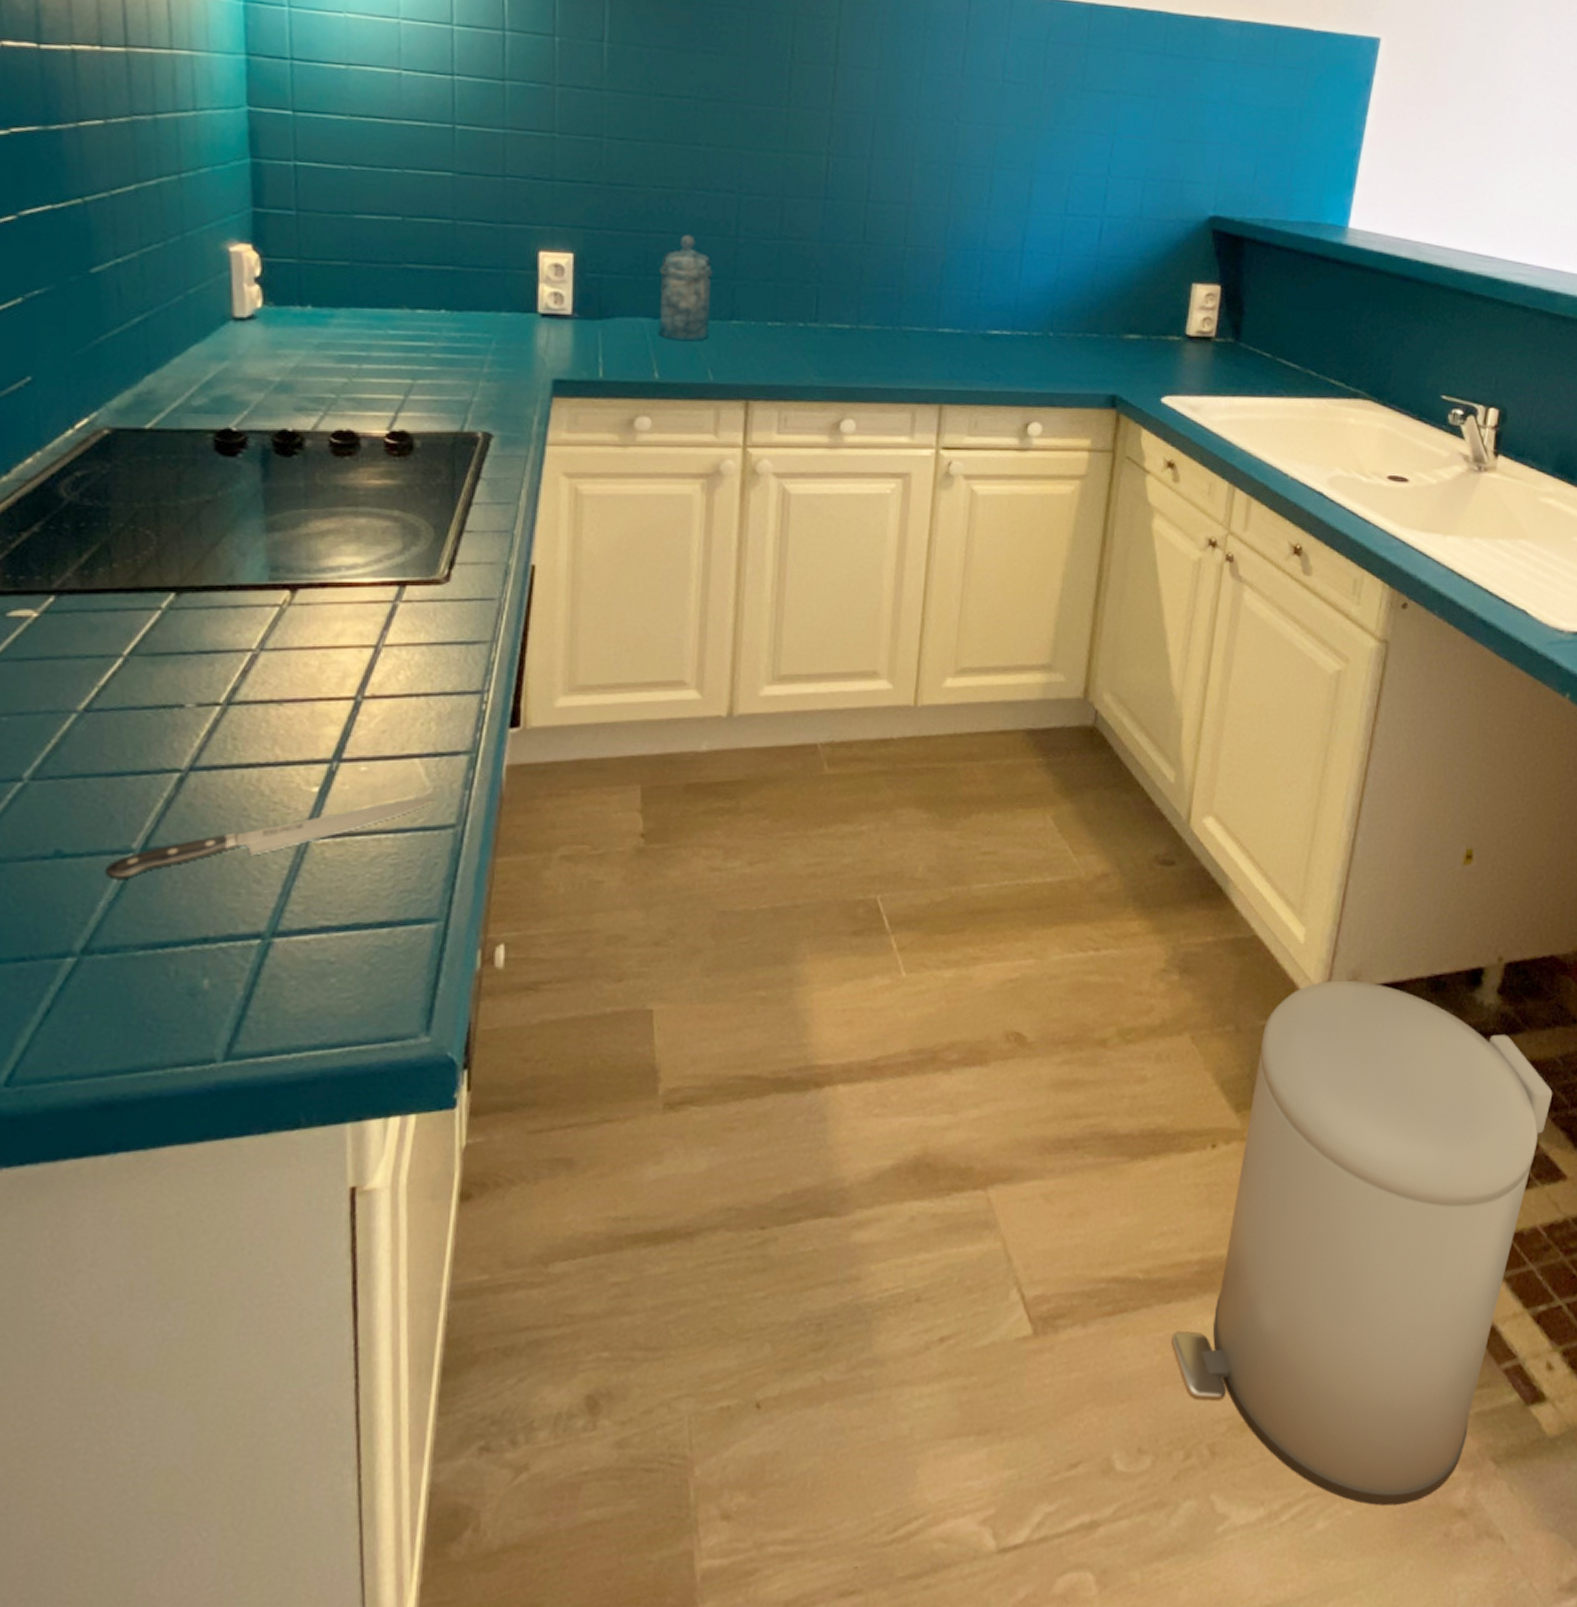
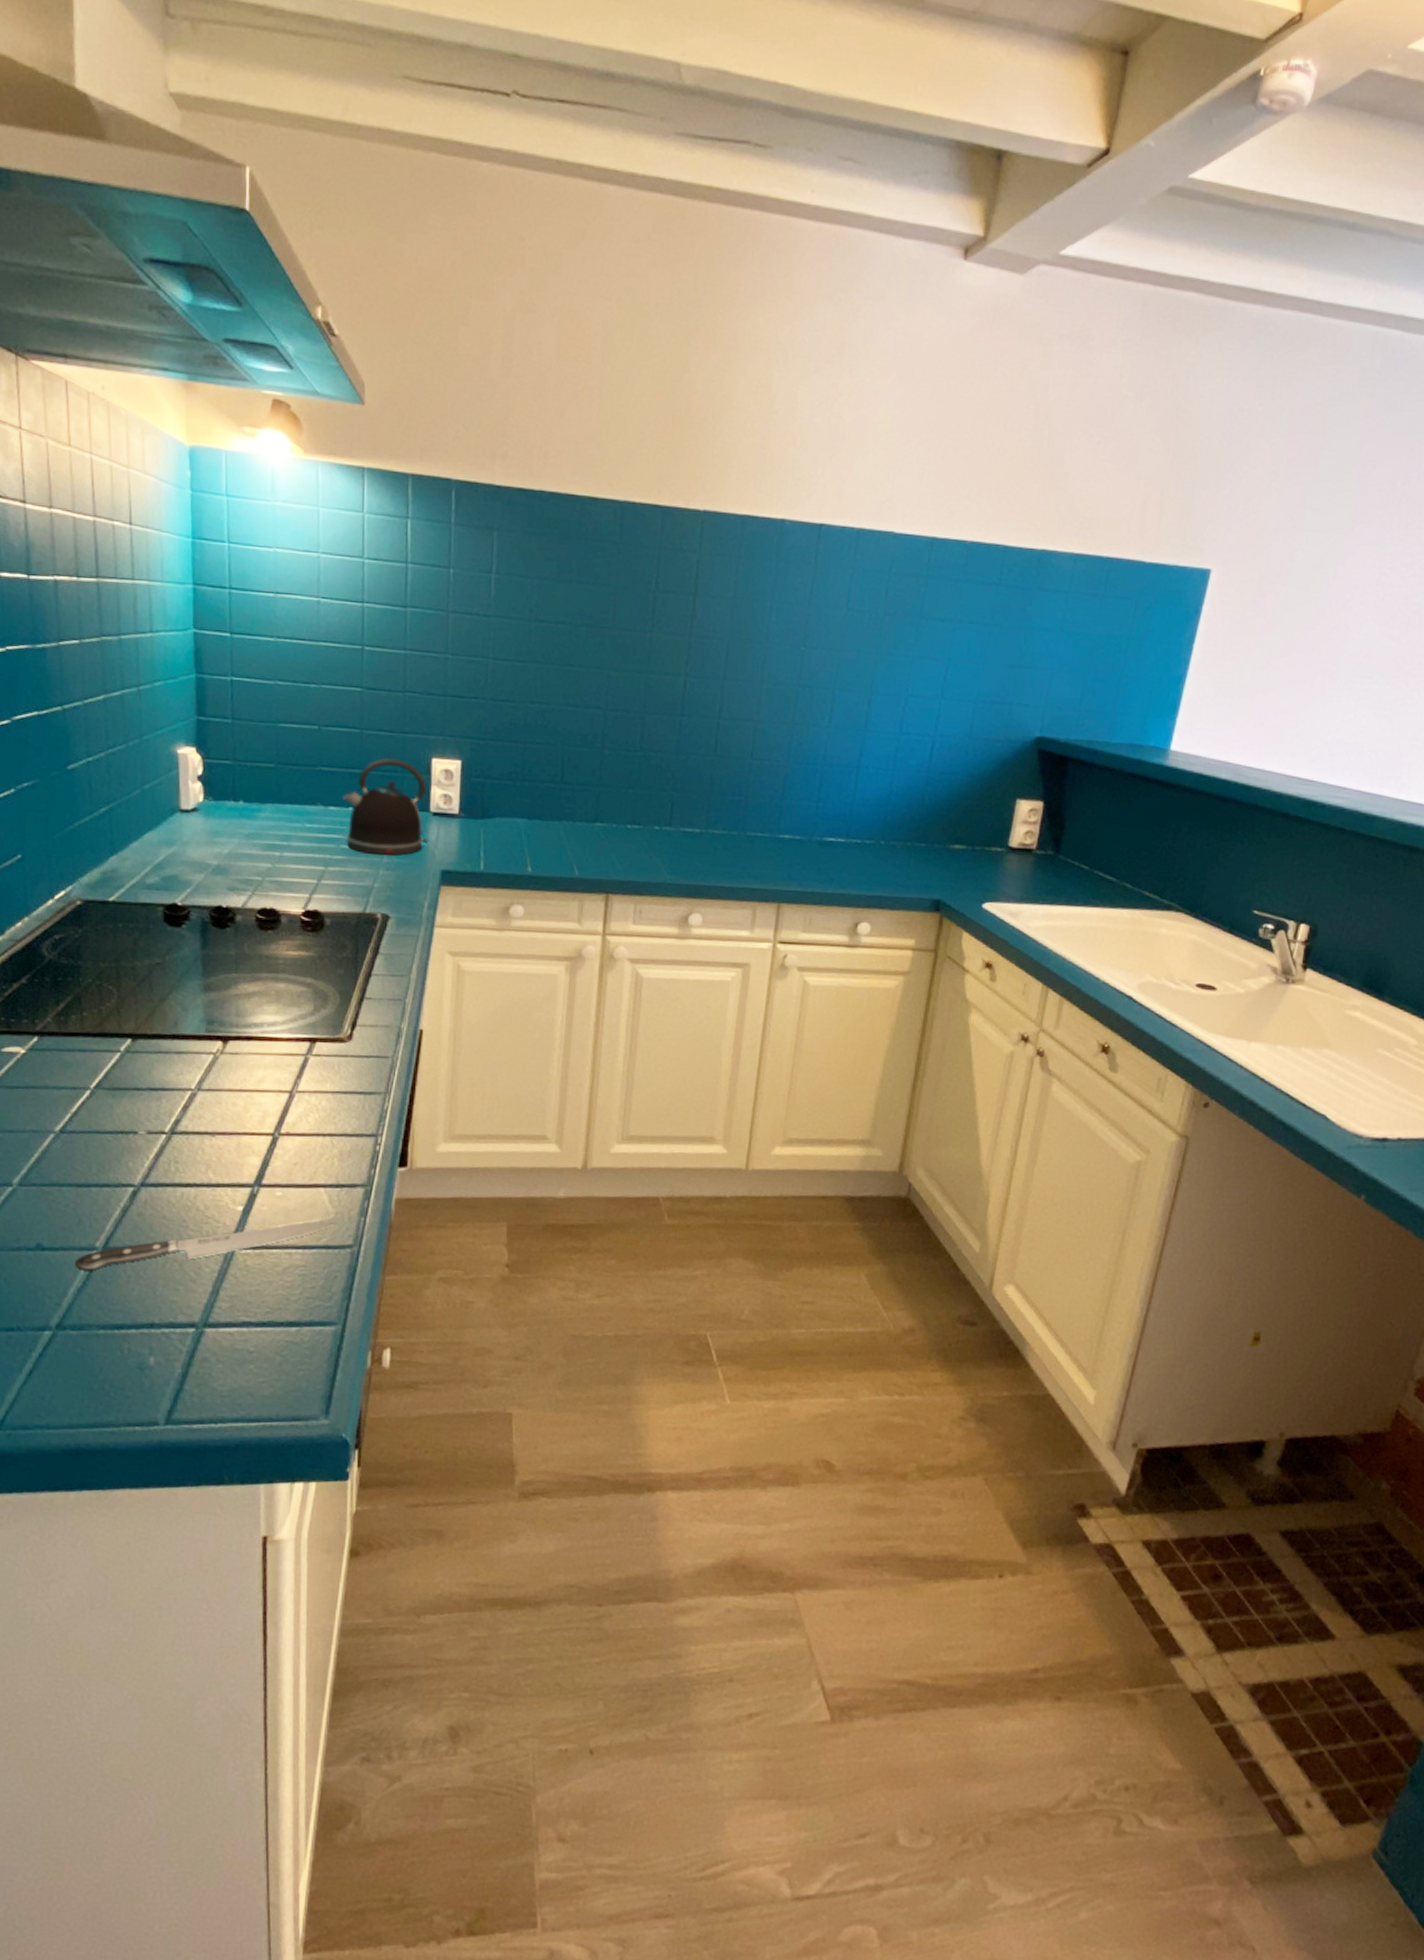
kettle: none [433,252,537,366] -> present [342,758,429,857]
canister: present [659,235,714,342] -> none [532,746,582,841]
pedal bin: present [1170,980,1553,1506] -> none [953,1440,1326,1907]

